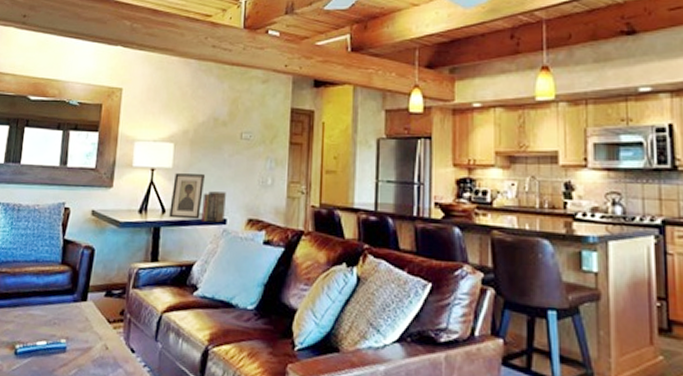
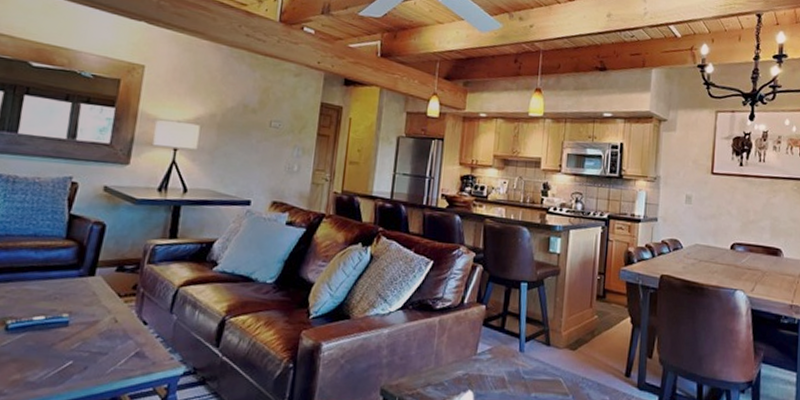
picture frame: present [169,173,206,220] -> none [191,155,232,200]
books: present [201,191,226,223] -> none [225,174,252,204]

